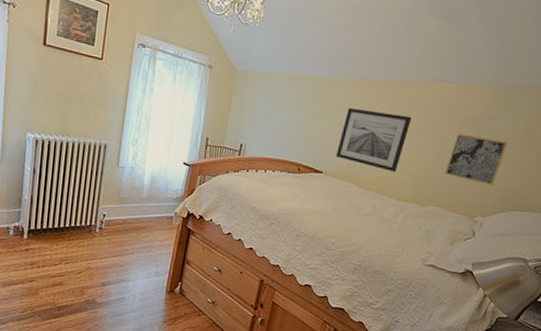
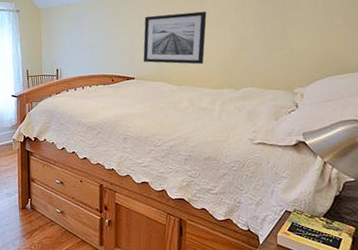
wall art: present [444,133,508,186] -> none [251,12,309,57]

